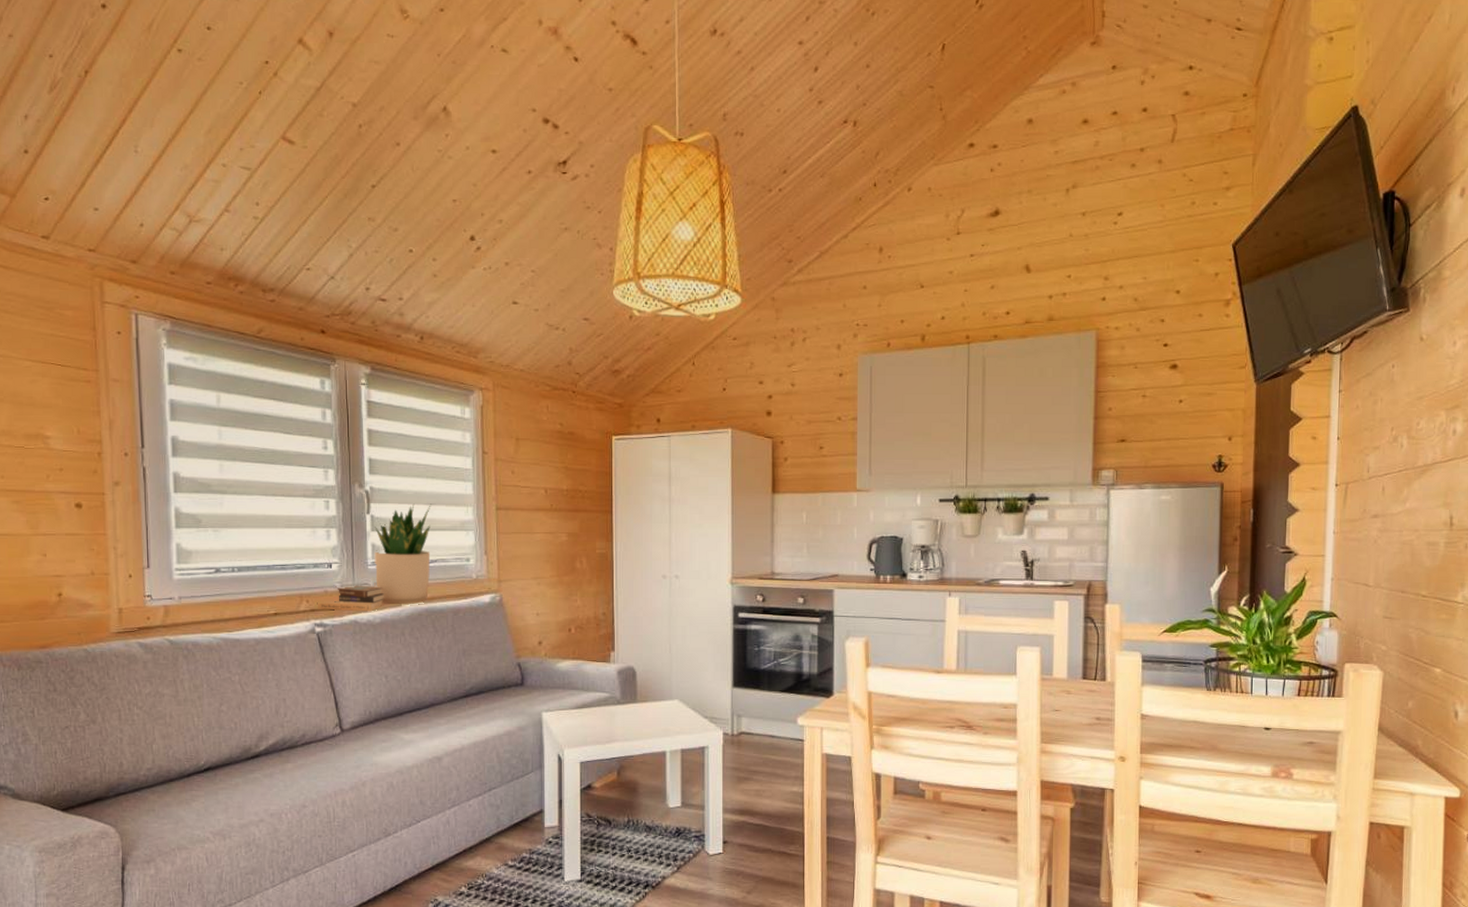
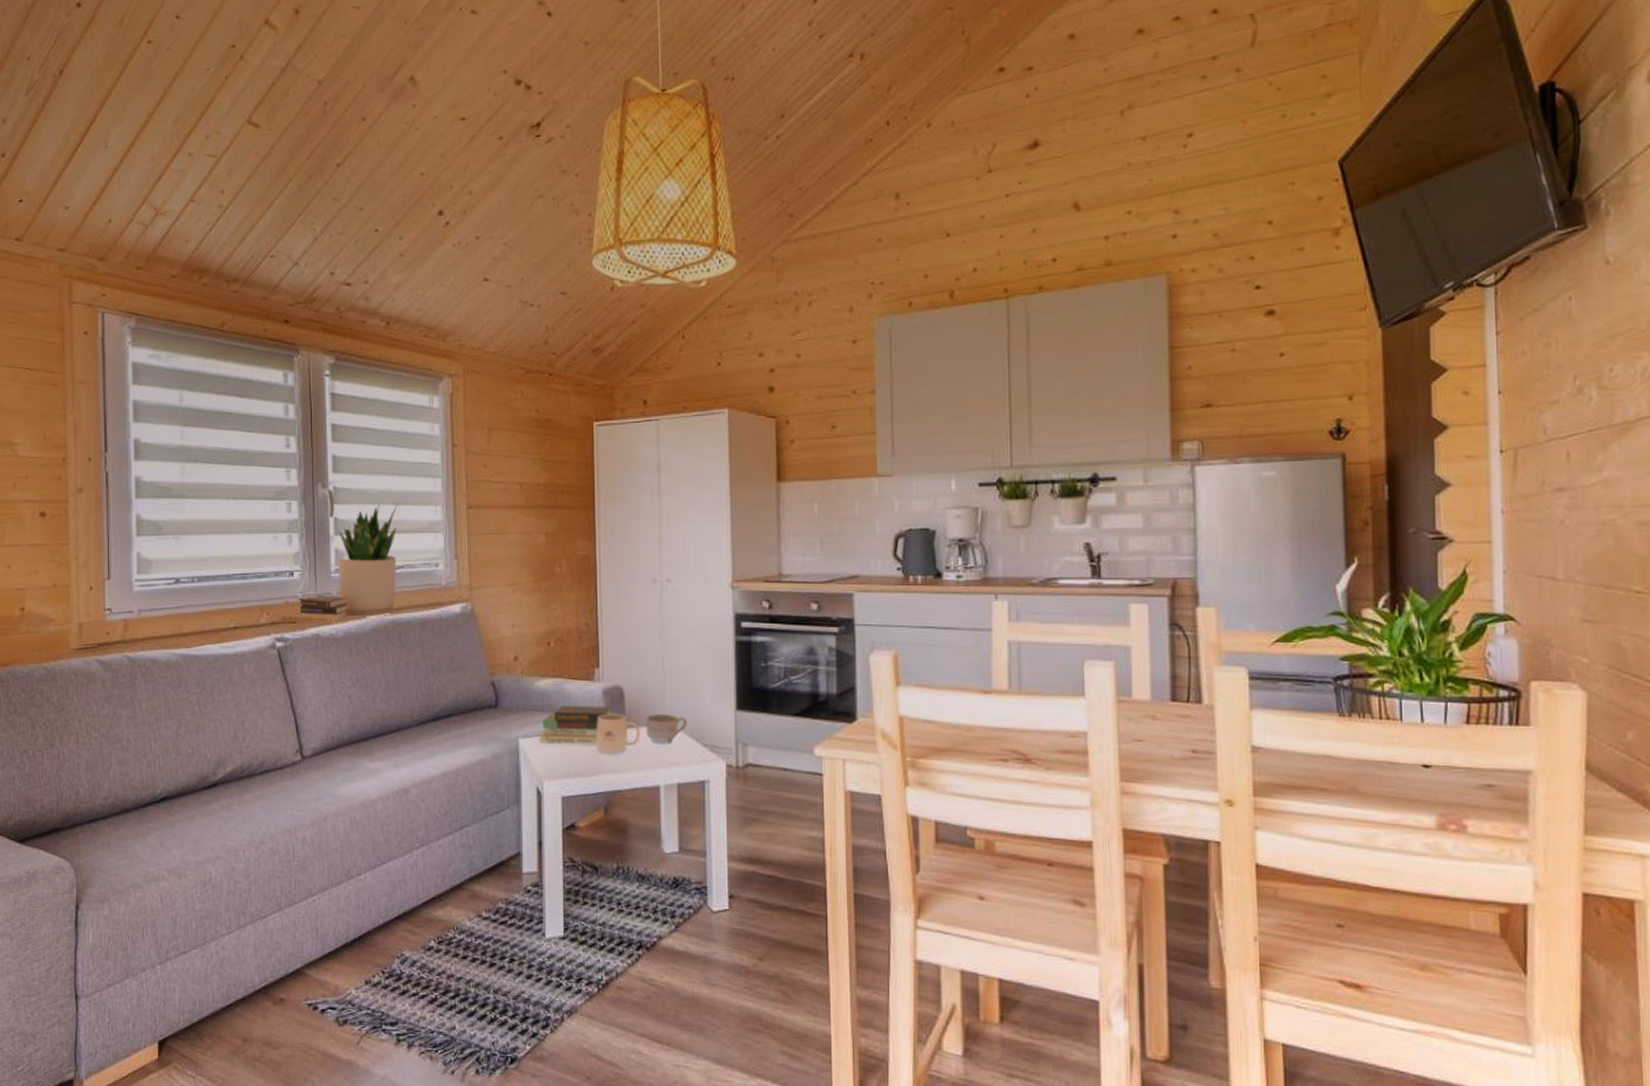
books: none [560,684,628,717] -> present [539,706,615,745]
mug: none [610,690,650,727] -> present [595,713,640,756]
teacup: none [654,691,690,716] -> present [645,714,687,744]

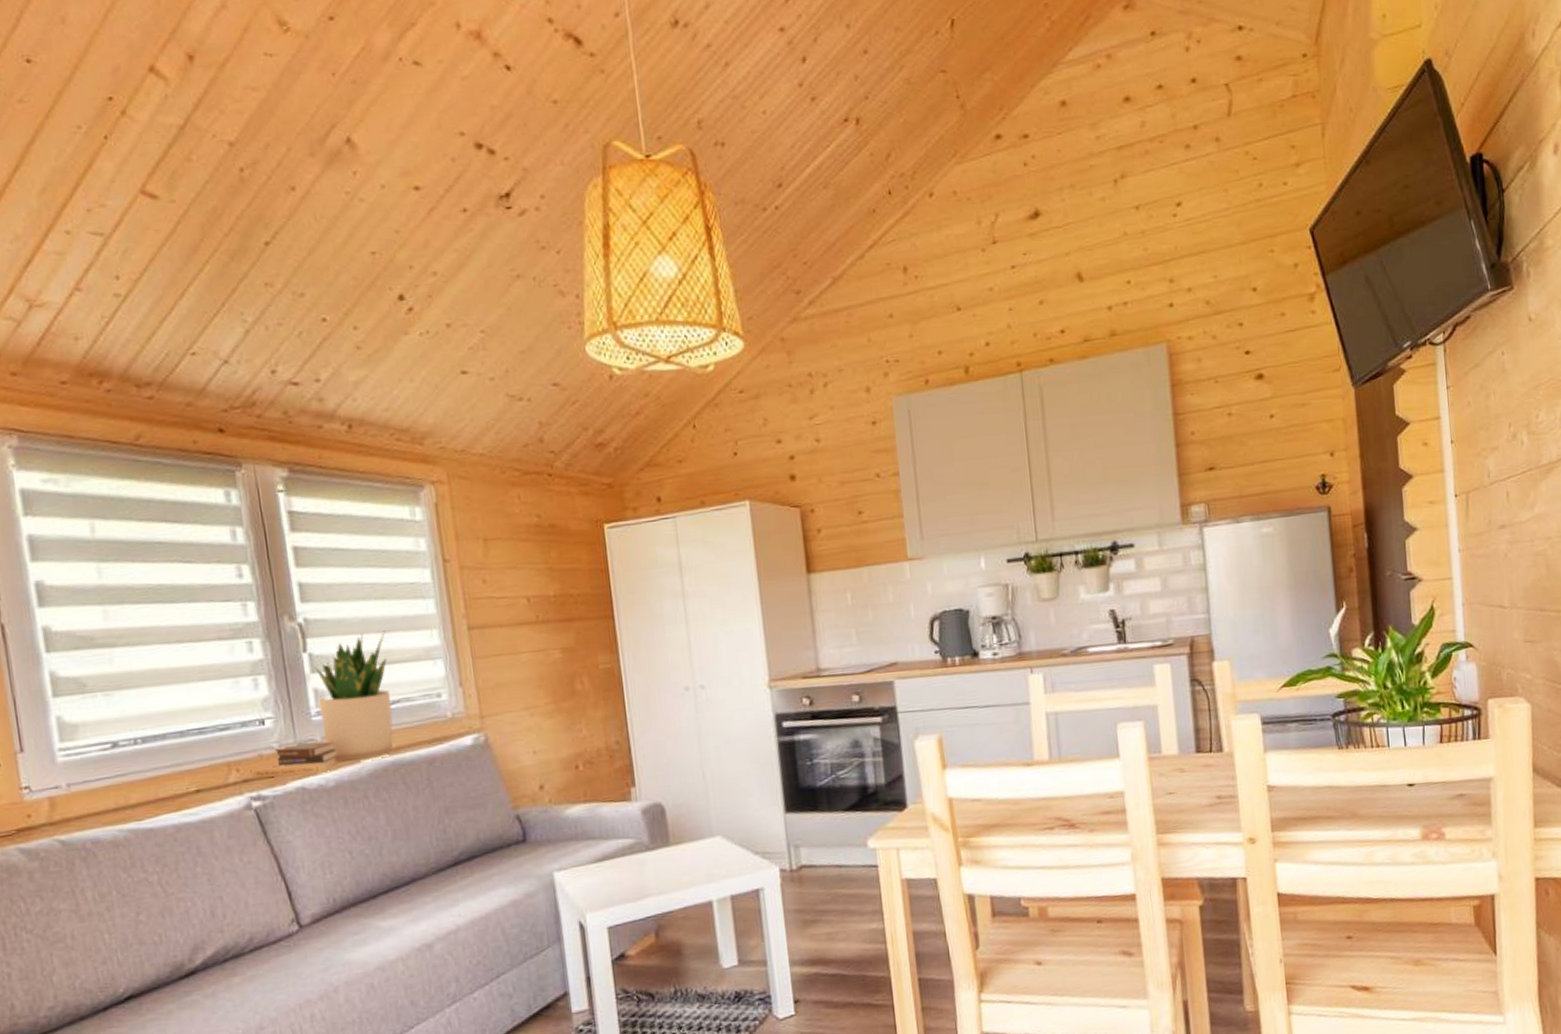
books: present [539,706,615,745] -> none [576,825,657,875]
mug: present [595,713,640,756] -> none [637,831,687,878]
teacup: present [645,714,687,744] -> none [690,825,735,858]

